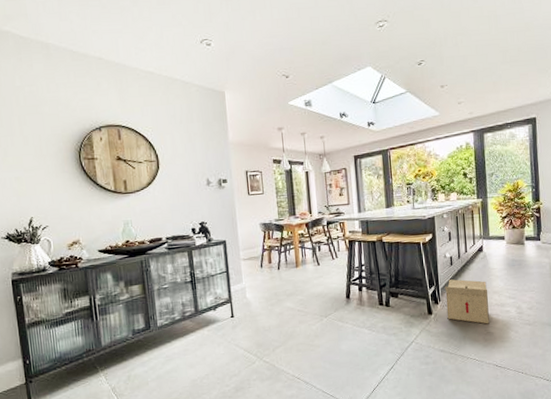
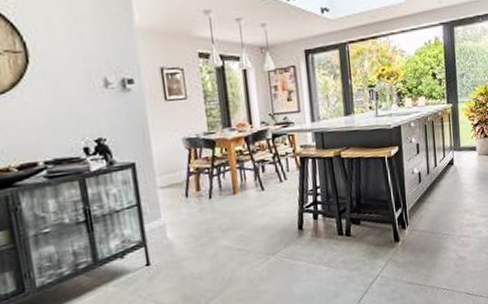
cardboard box: present [445,279,490,324] -> none [413,198,461,248]

